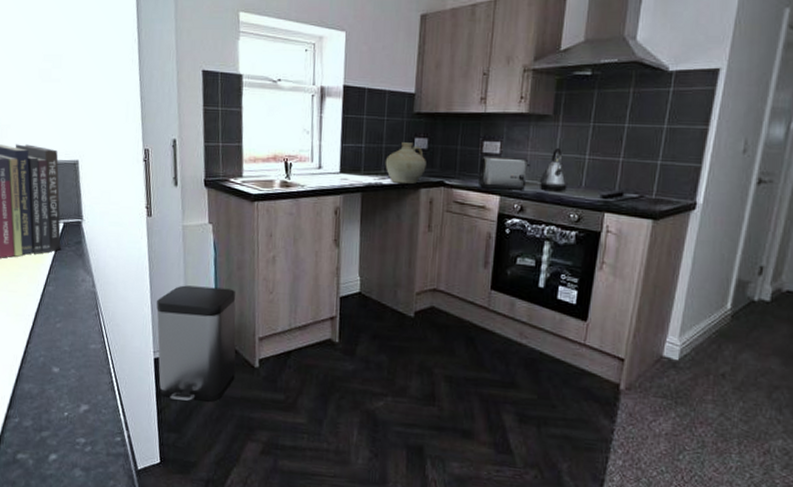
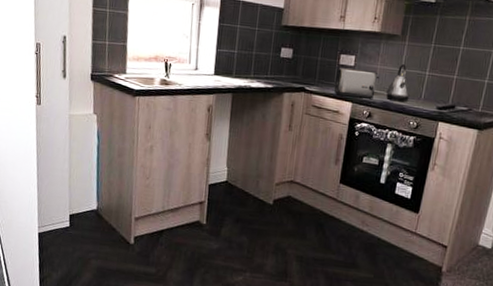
pedal bin: present [156,285,236,402] -> none [42,168,116,273]
ceramic jug: present [385,142,426,184] -> none [254,51,291,88]

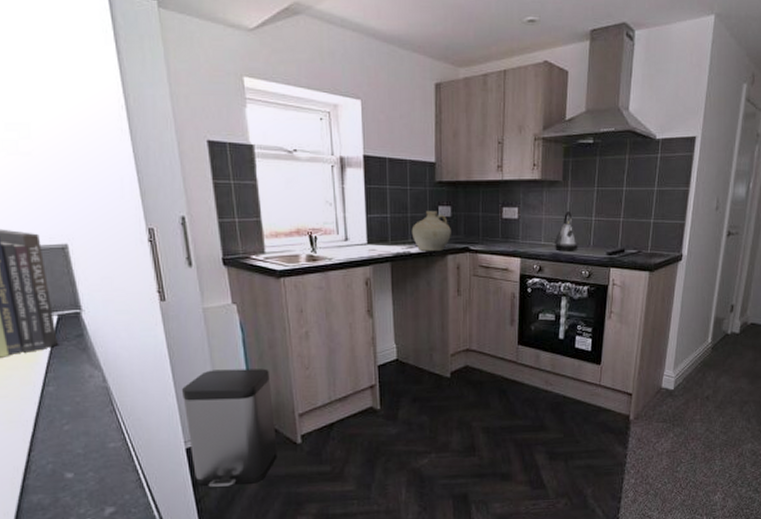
pedal bin: none [42,168,116,273] -> present [181,368,277,487]
ceramic jug: none [254,51,291,88] -> present [411,211,451,251]
toaster: present [334,67,380,99] -> none [501,221,546,252]

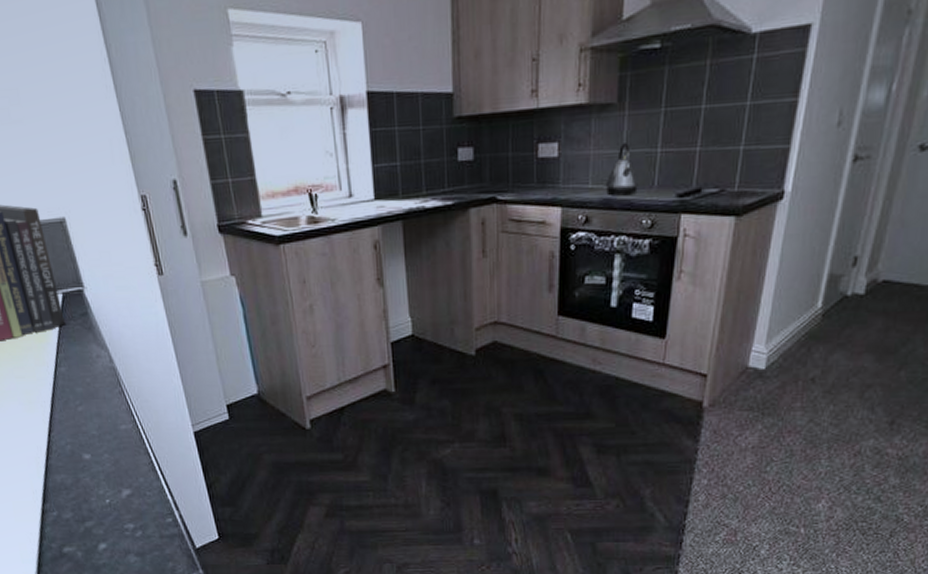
pedal bin: present [181,368,277,487] -> none [185,347,286,472]
ceramic jug: present [411,211,451,251] -> none [426,154,474,205]

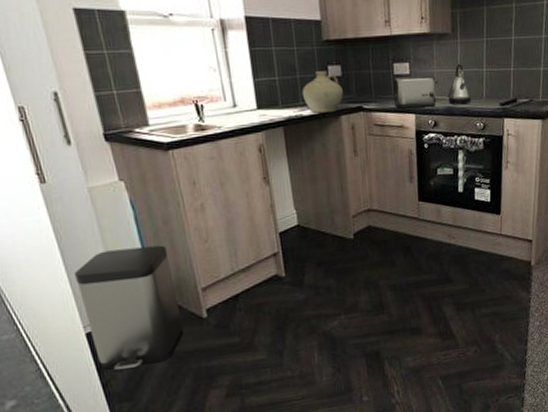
pedal bin: none [185,347,286,472] -> present [74,245,184,370]
ceramic jug: none [426,154,474,205] -> present [302,71,343,113]
toaster: none [536,158,594,201] -> present [392,75,438,109]

